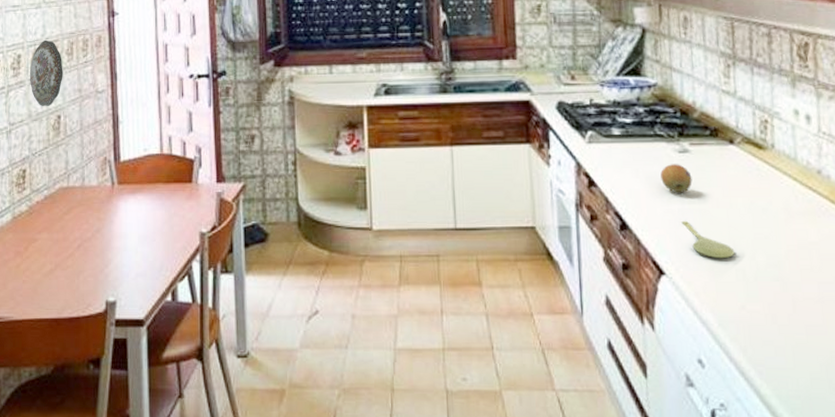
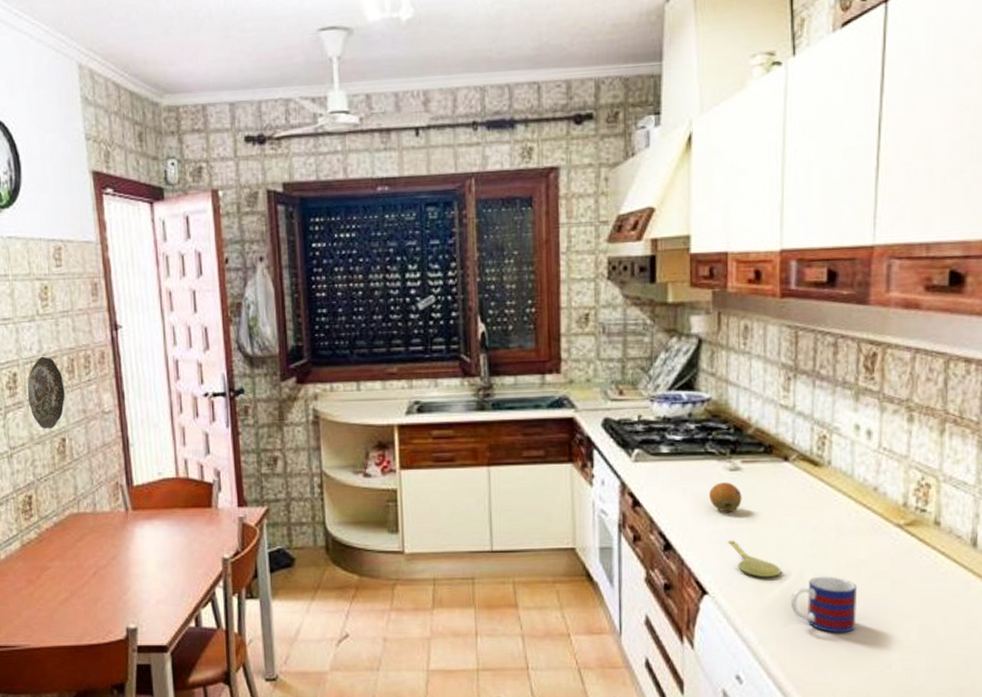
mug: none [745,258,812,316] -> present [790,576,858,633]

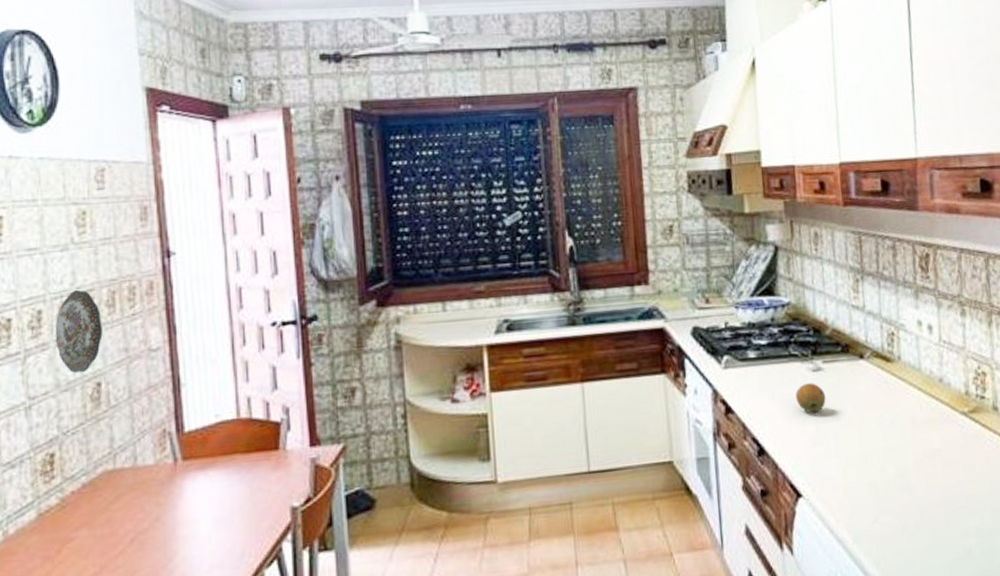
spoon: present [728,540,781,577] -> none [816,439,867,475]
mug: present [790,576,858,633] -> none [877,467,937,524]

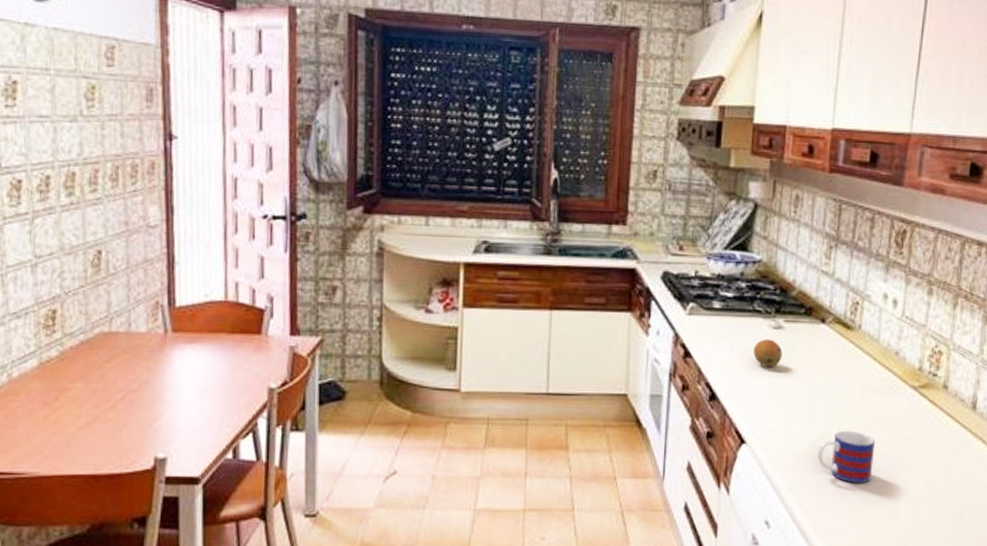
decorative plate: present [54,289,103,373] -> none [61,160,106,239]
mug: none [877,467,937,524] -> present [817,430,876,483]

